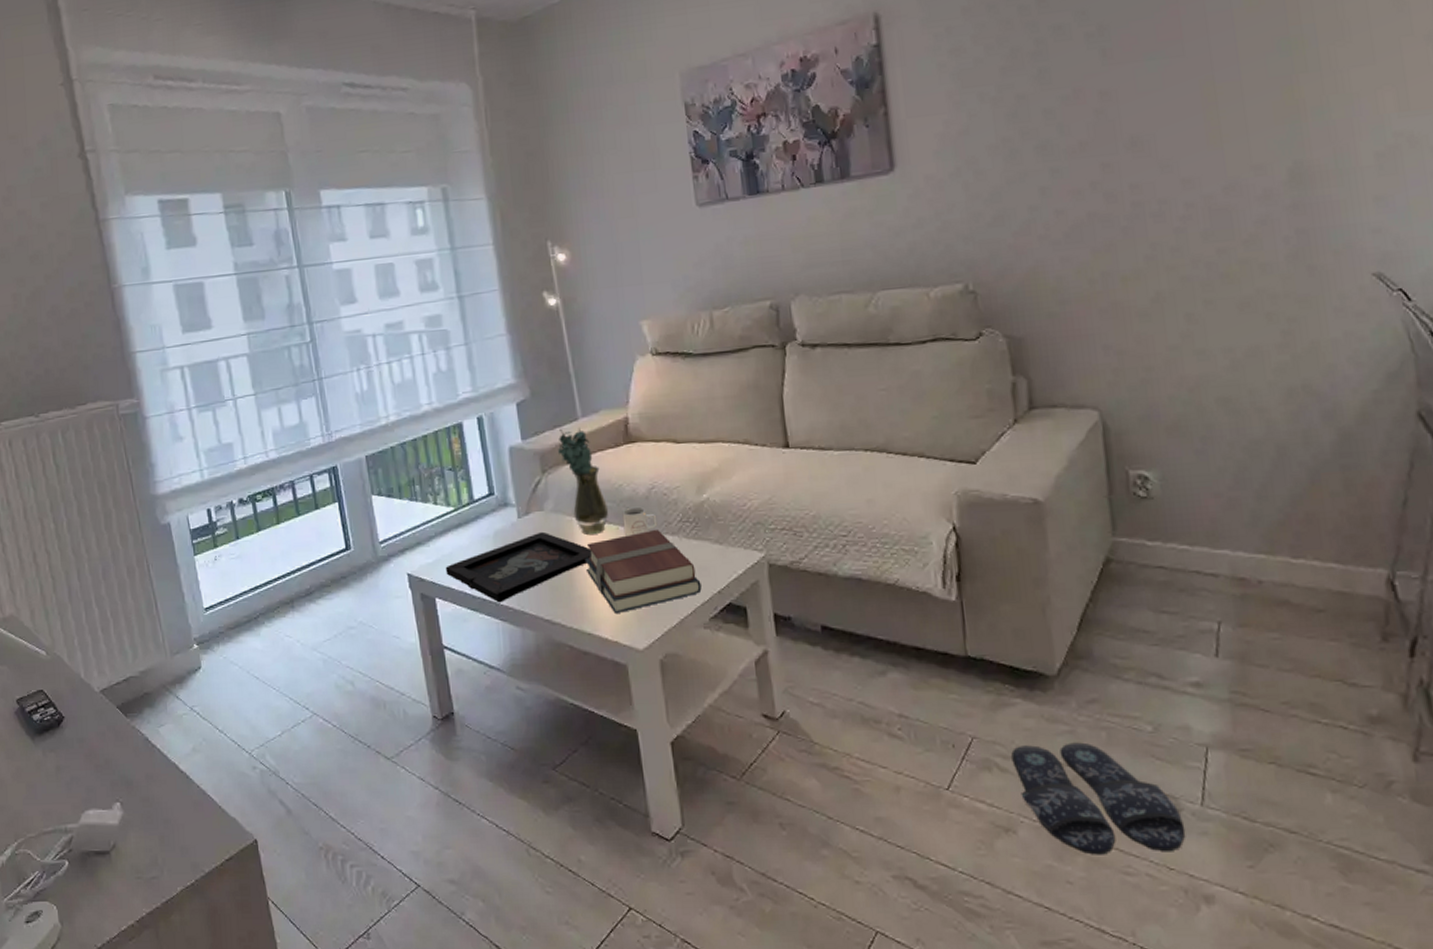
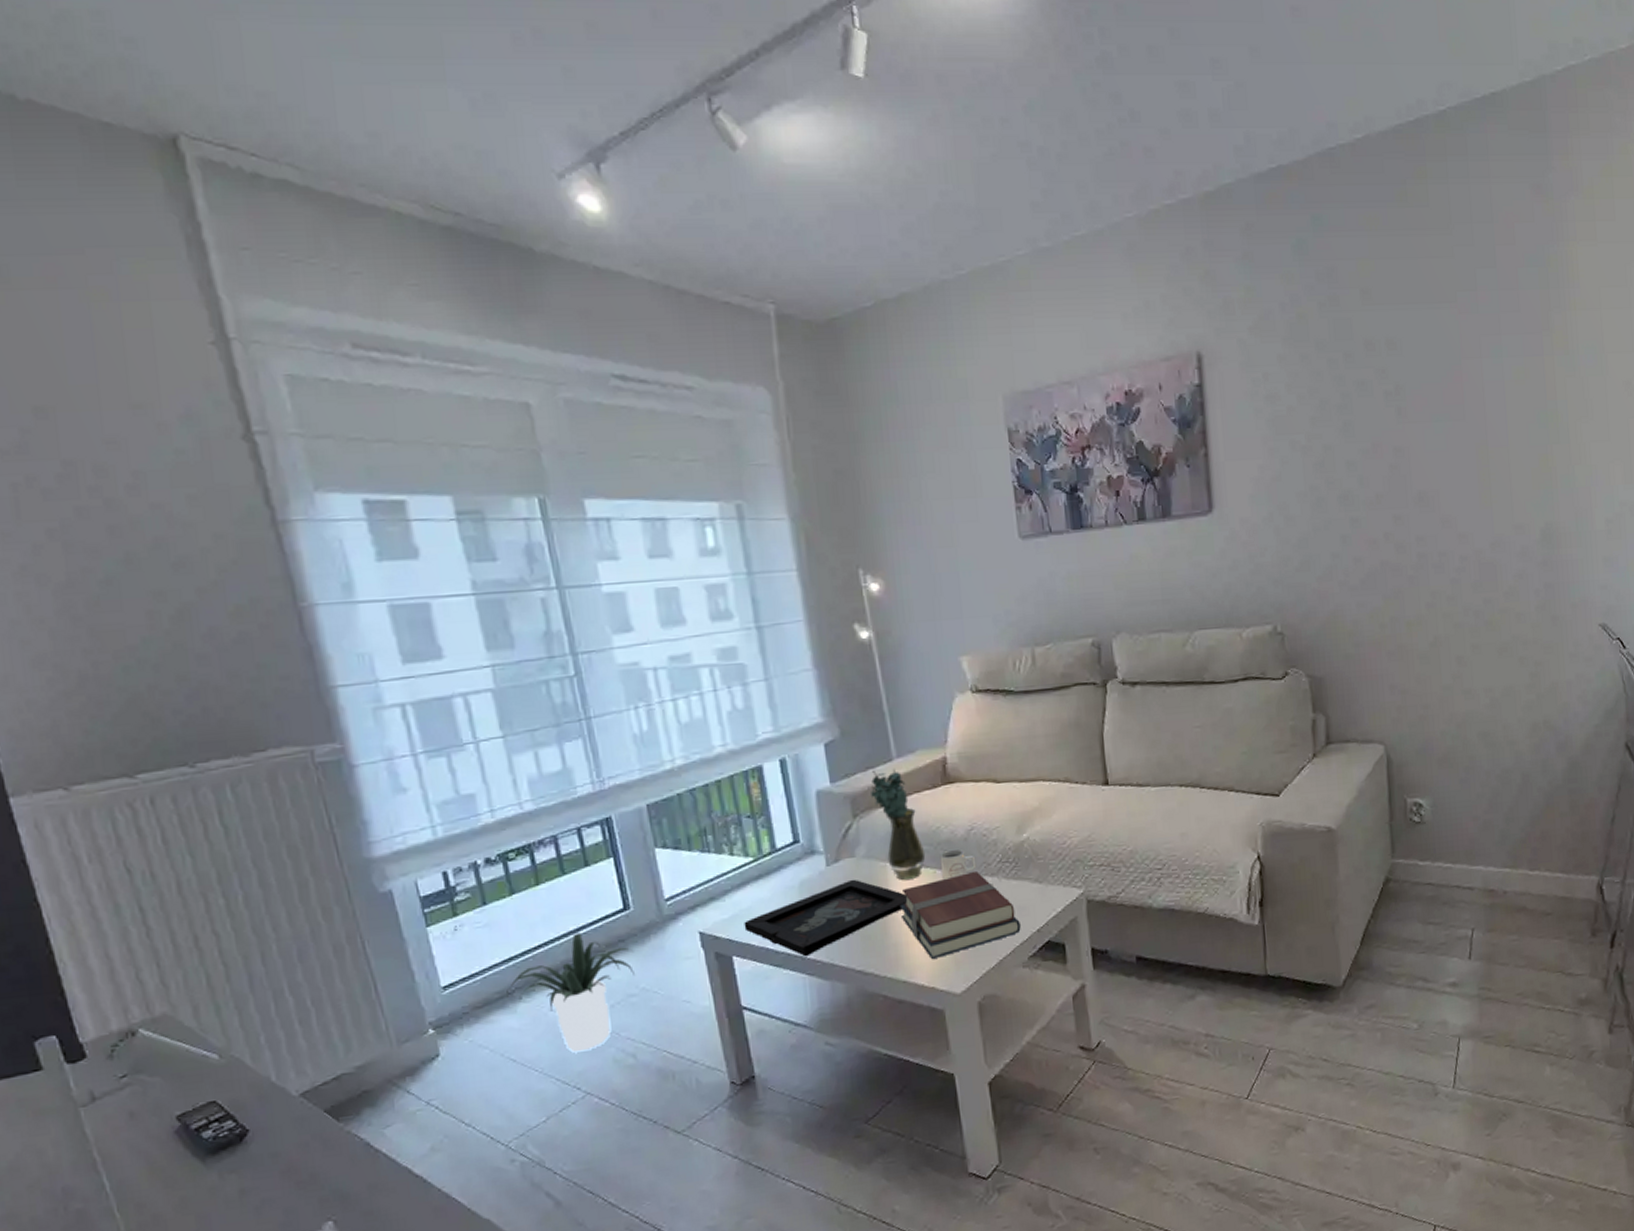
potted plant: none [252,568,354,676] -> present [505,933,634,1053]
slippers: present [1011,742,1185,855] -> none [1302,1043,1439,1141]

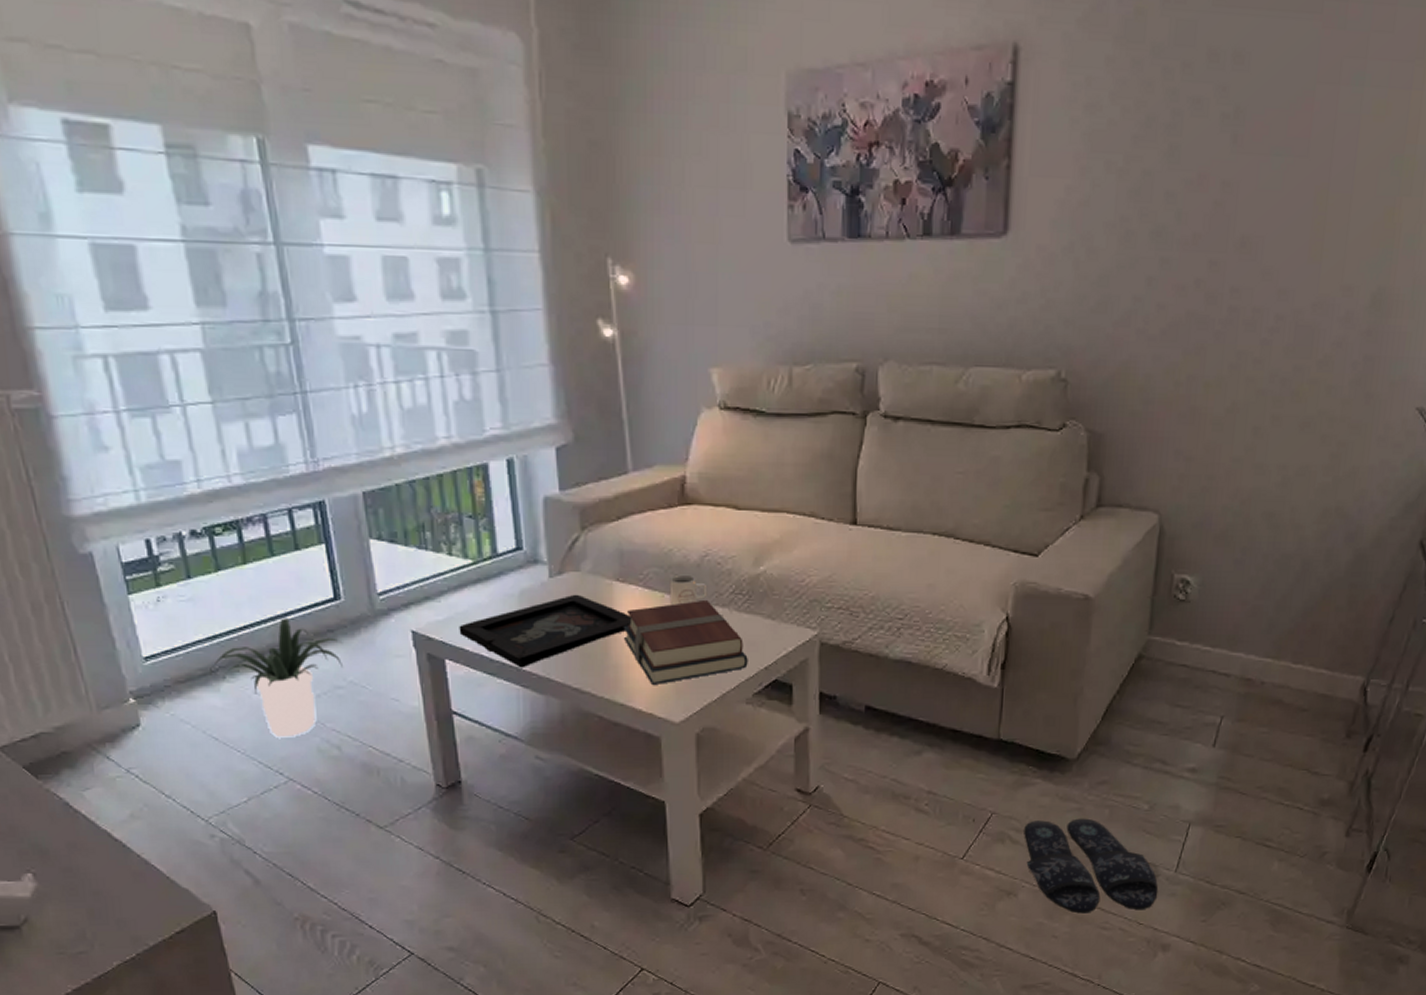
vase: present [871,769,926,880] -> none [602,483,655,600]
slippers: none [1302,1043,1439,1141] -> present [1024,818,1158,914]

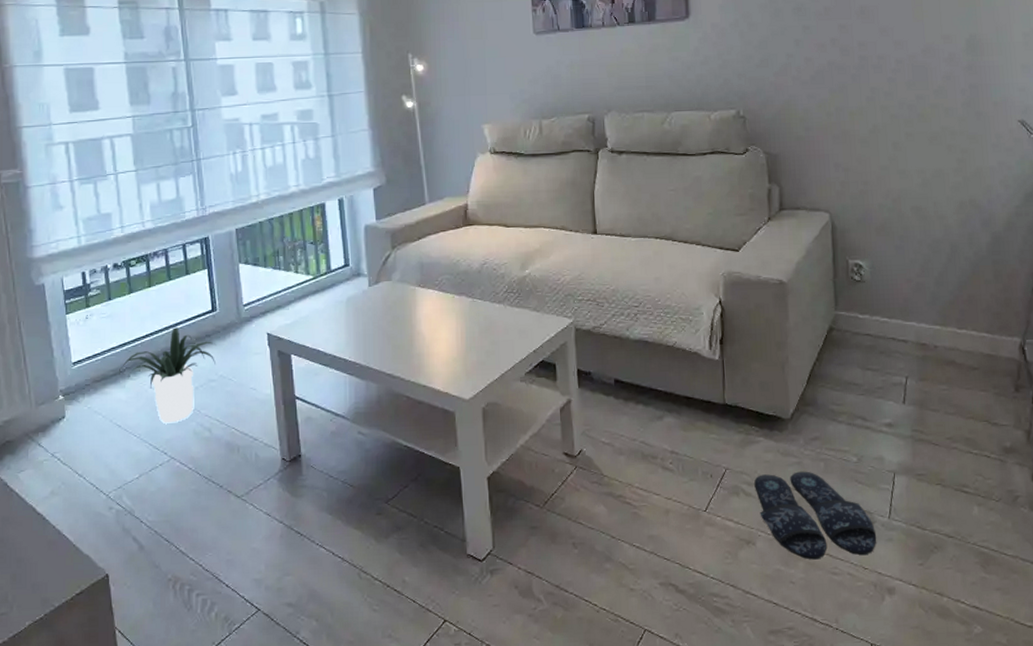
decorative tray: present [459,594,632,668] -> none [302,298,431,359]
books: present [623,599,748,684] -> none [424,298,520,368]
mug: present [669,574,708,605] -> none [458,279,487,304]

